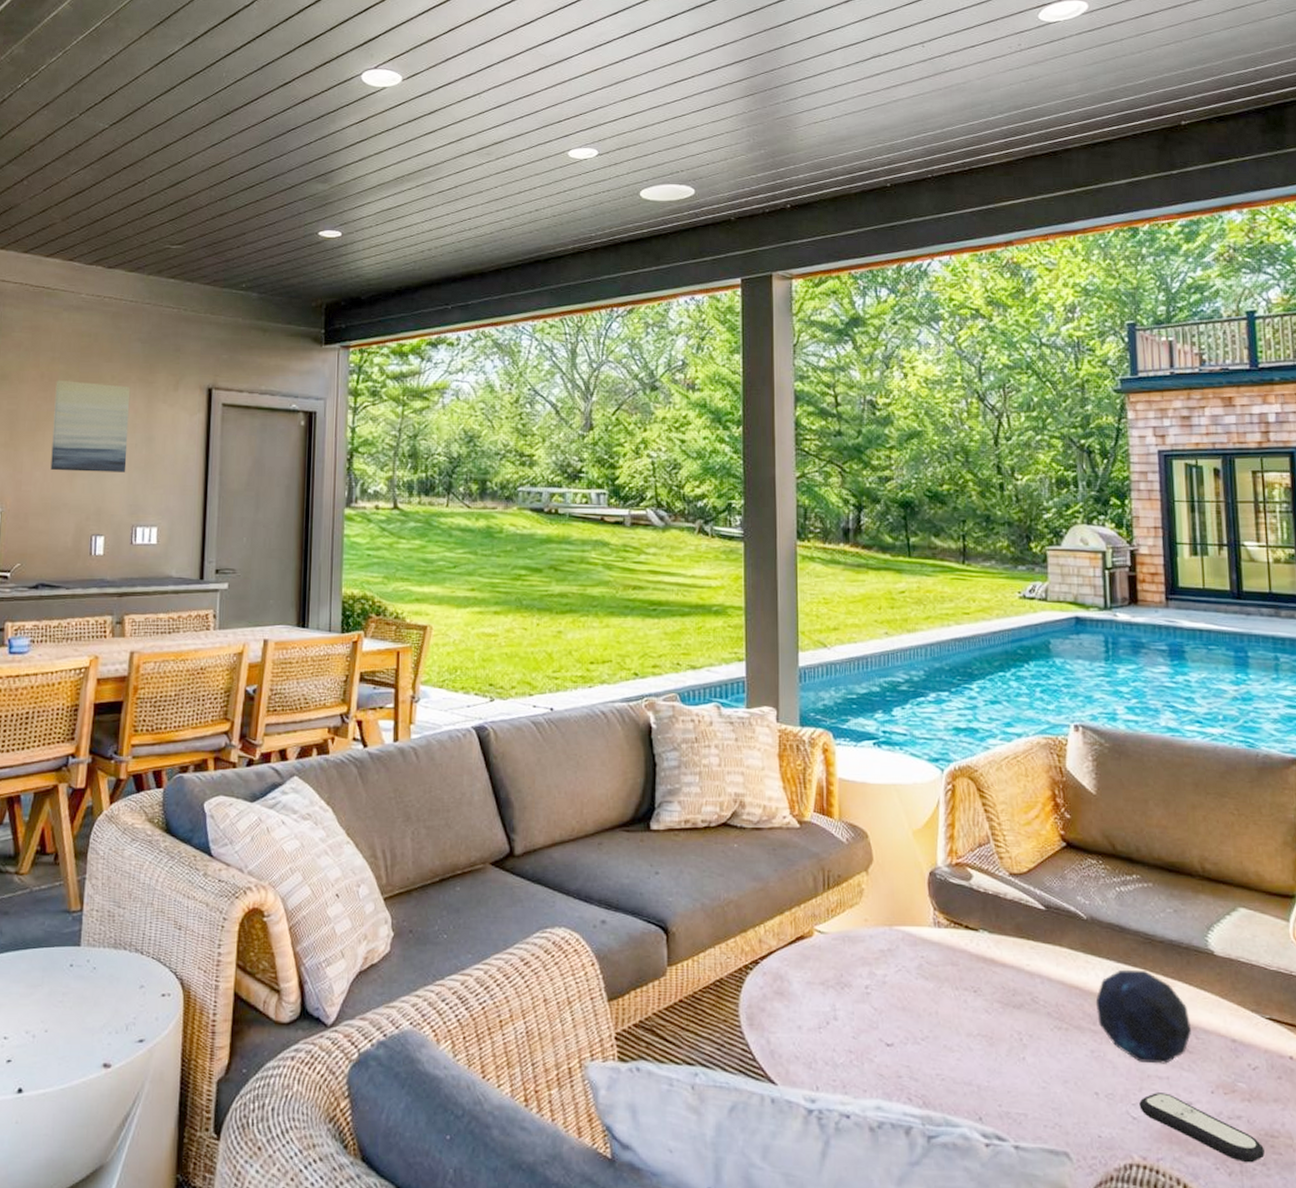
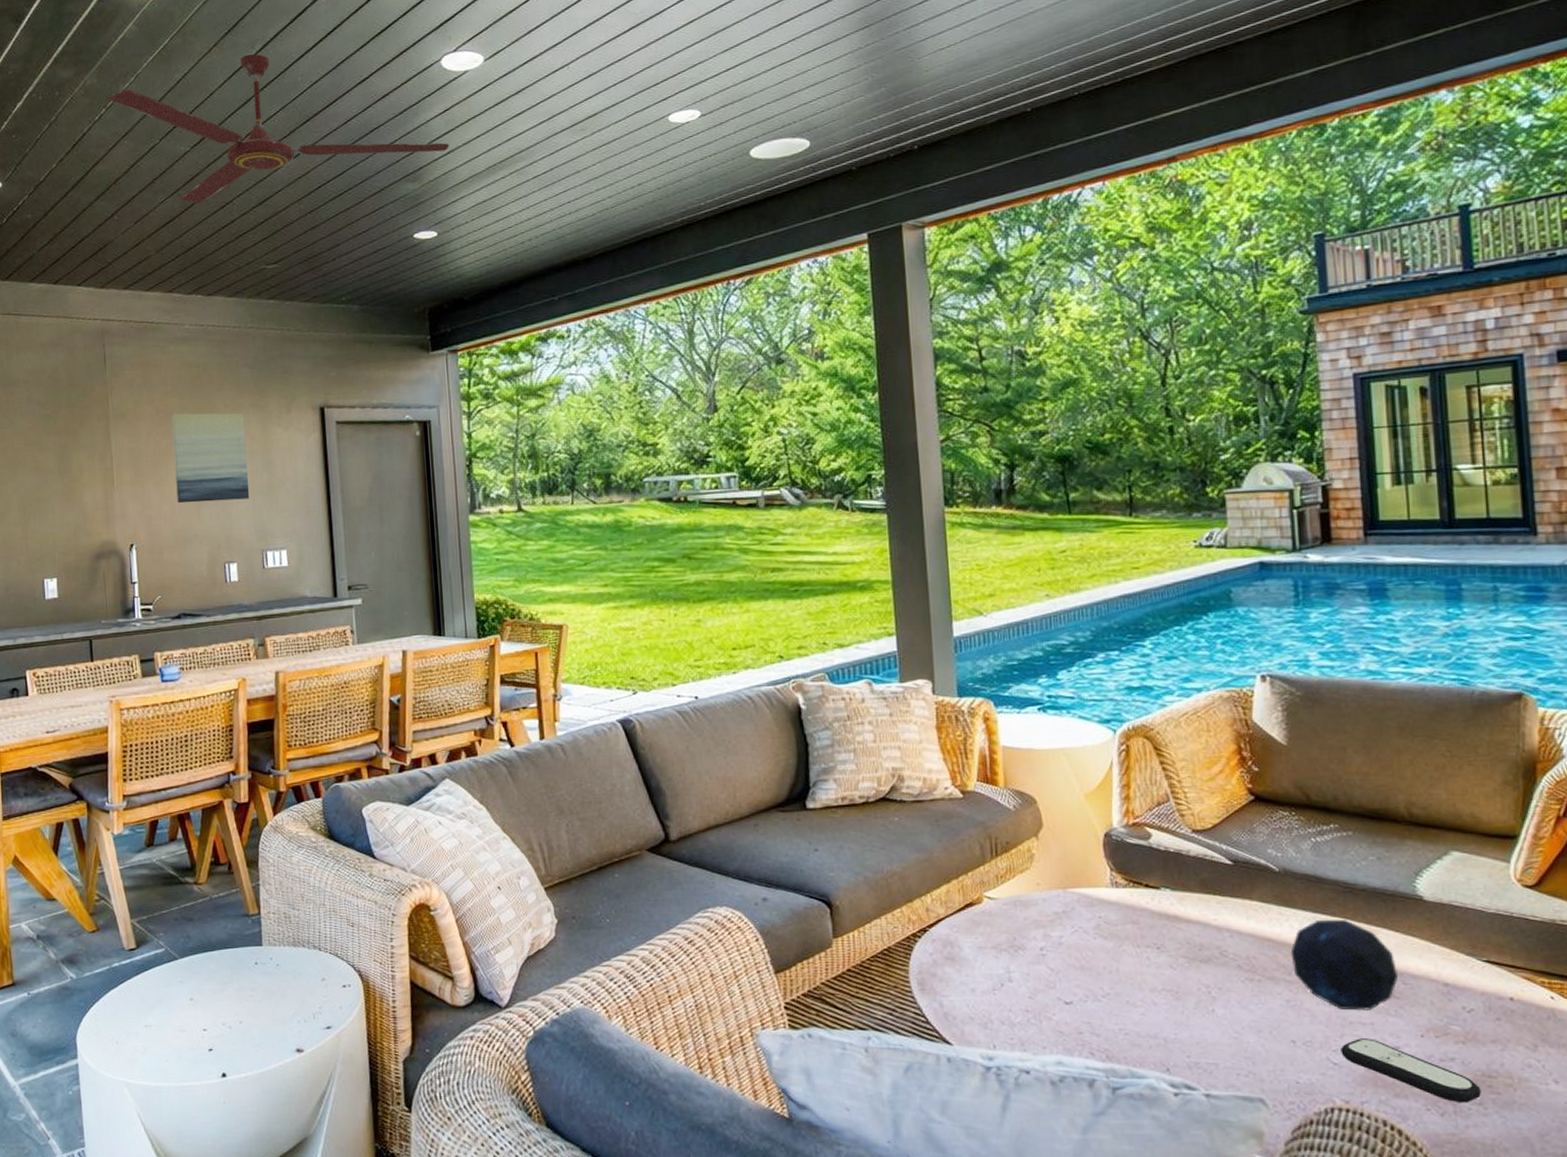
ceiling fan: none [32,46,361,179] -> present [107,53,449,204]

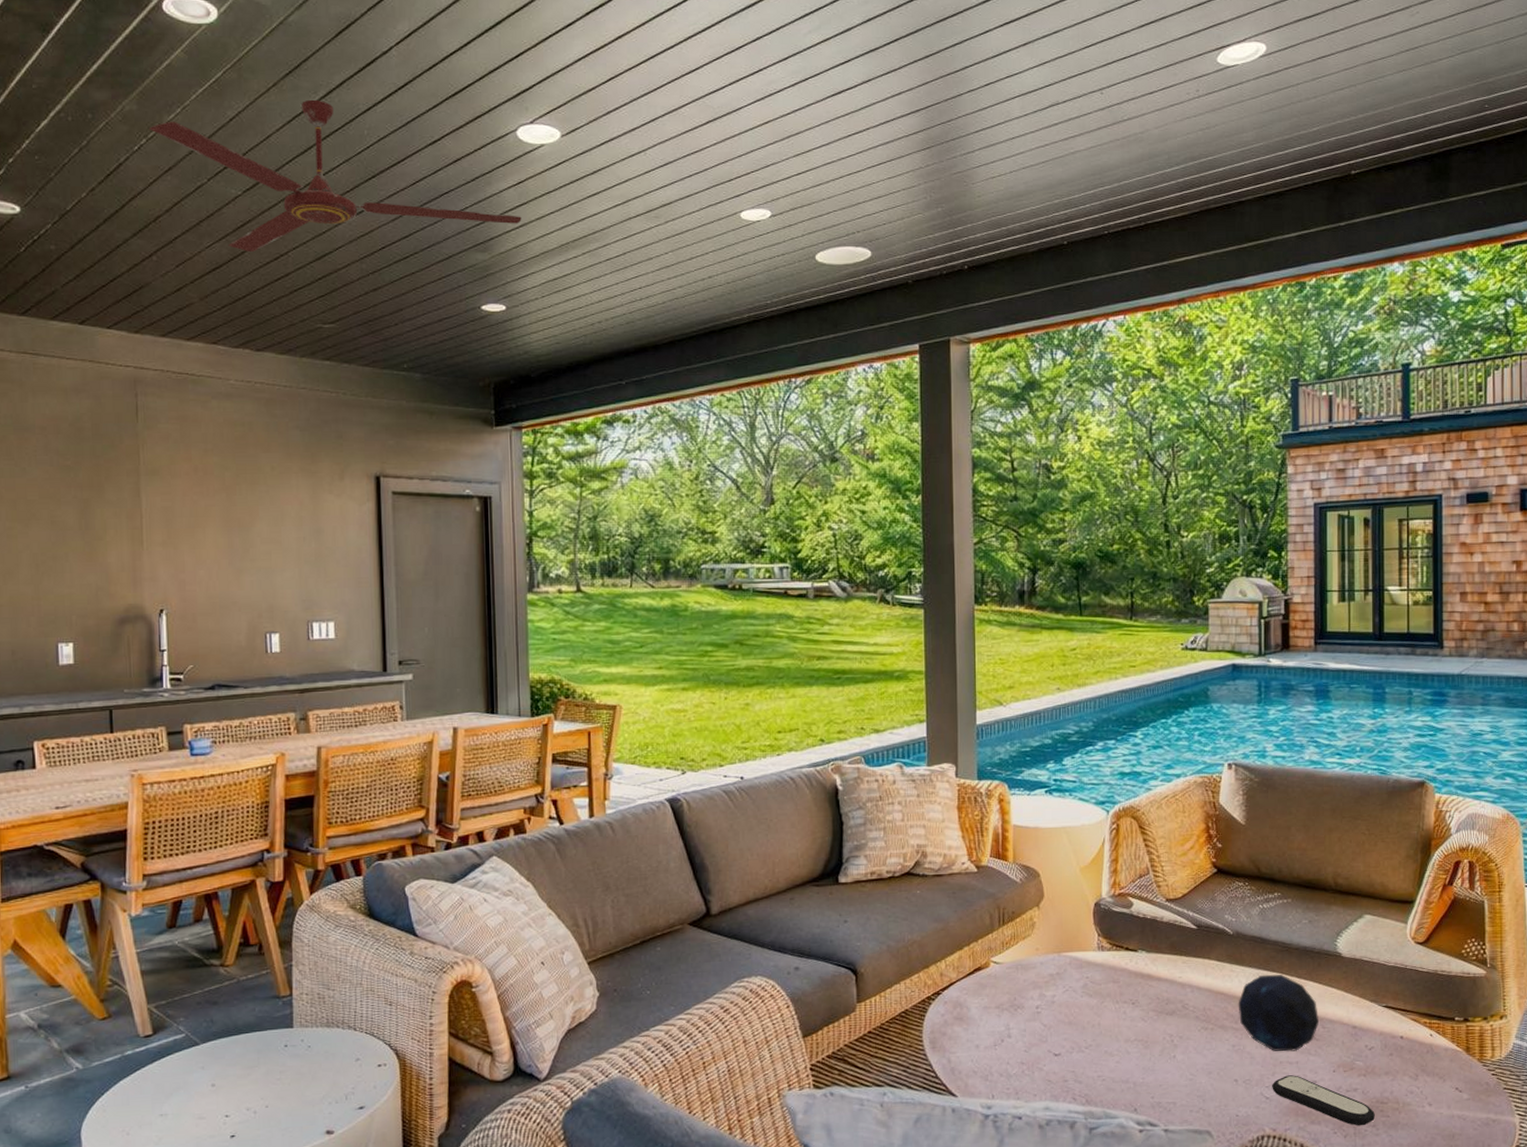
wall art: present [171,413,250,503] -> none [211,473,296,569]

